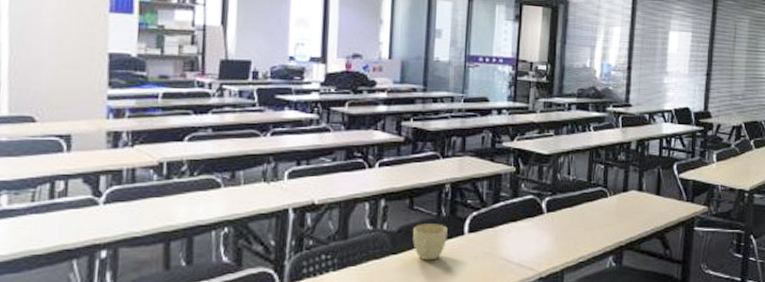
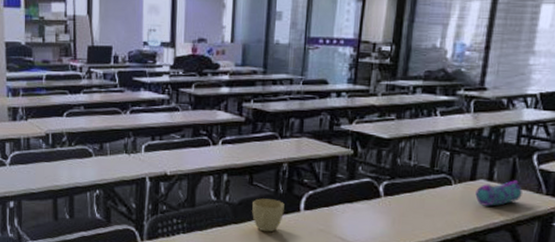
pencil case: none [628,189,667,216] -> present [475,180,522,206]

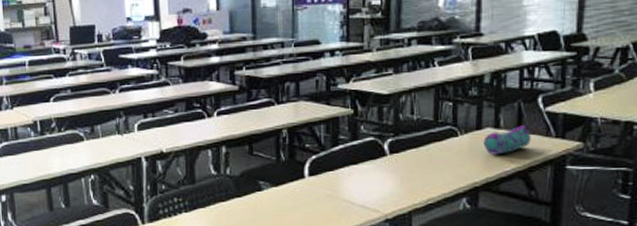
cup: present [252,198,284,233] -> none [255,168,288,203]

